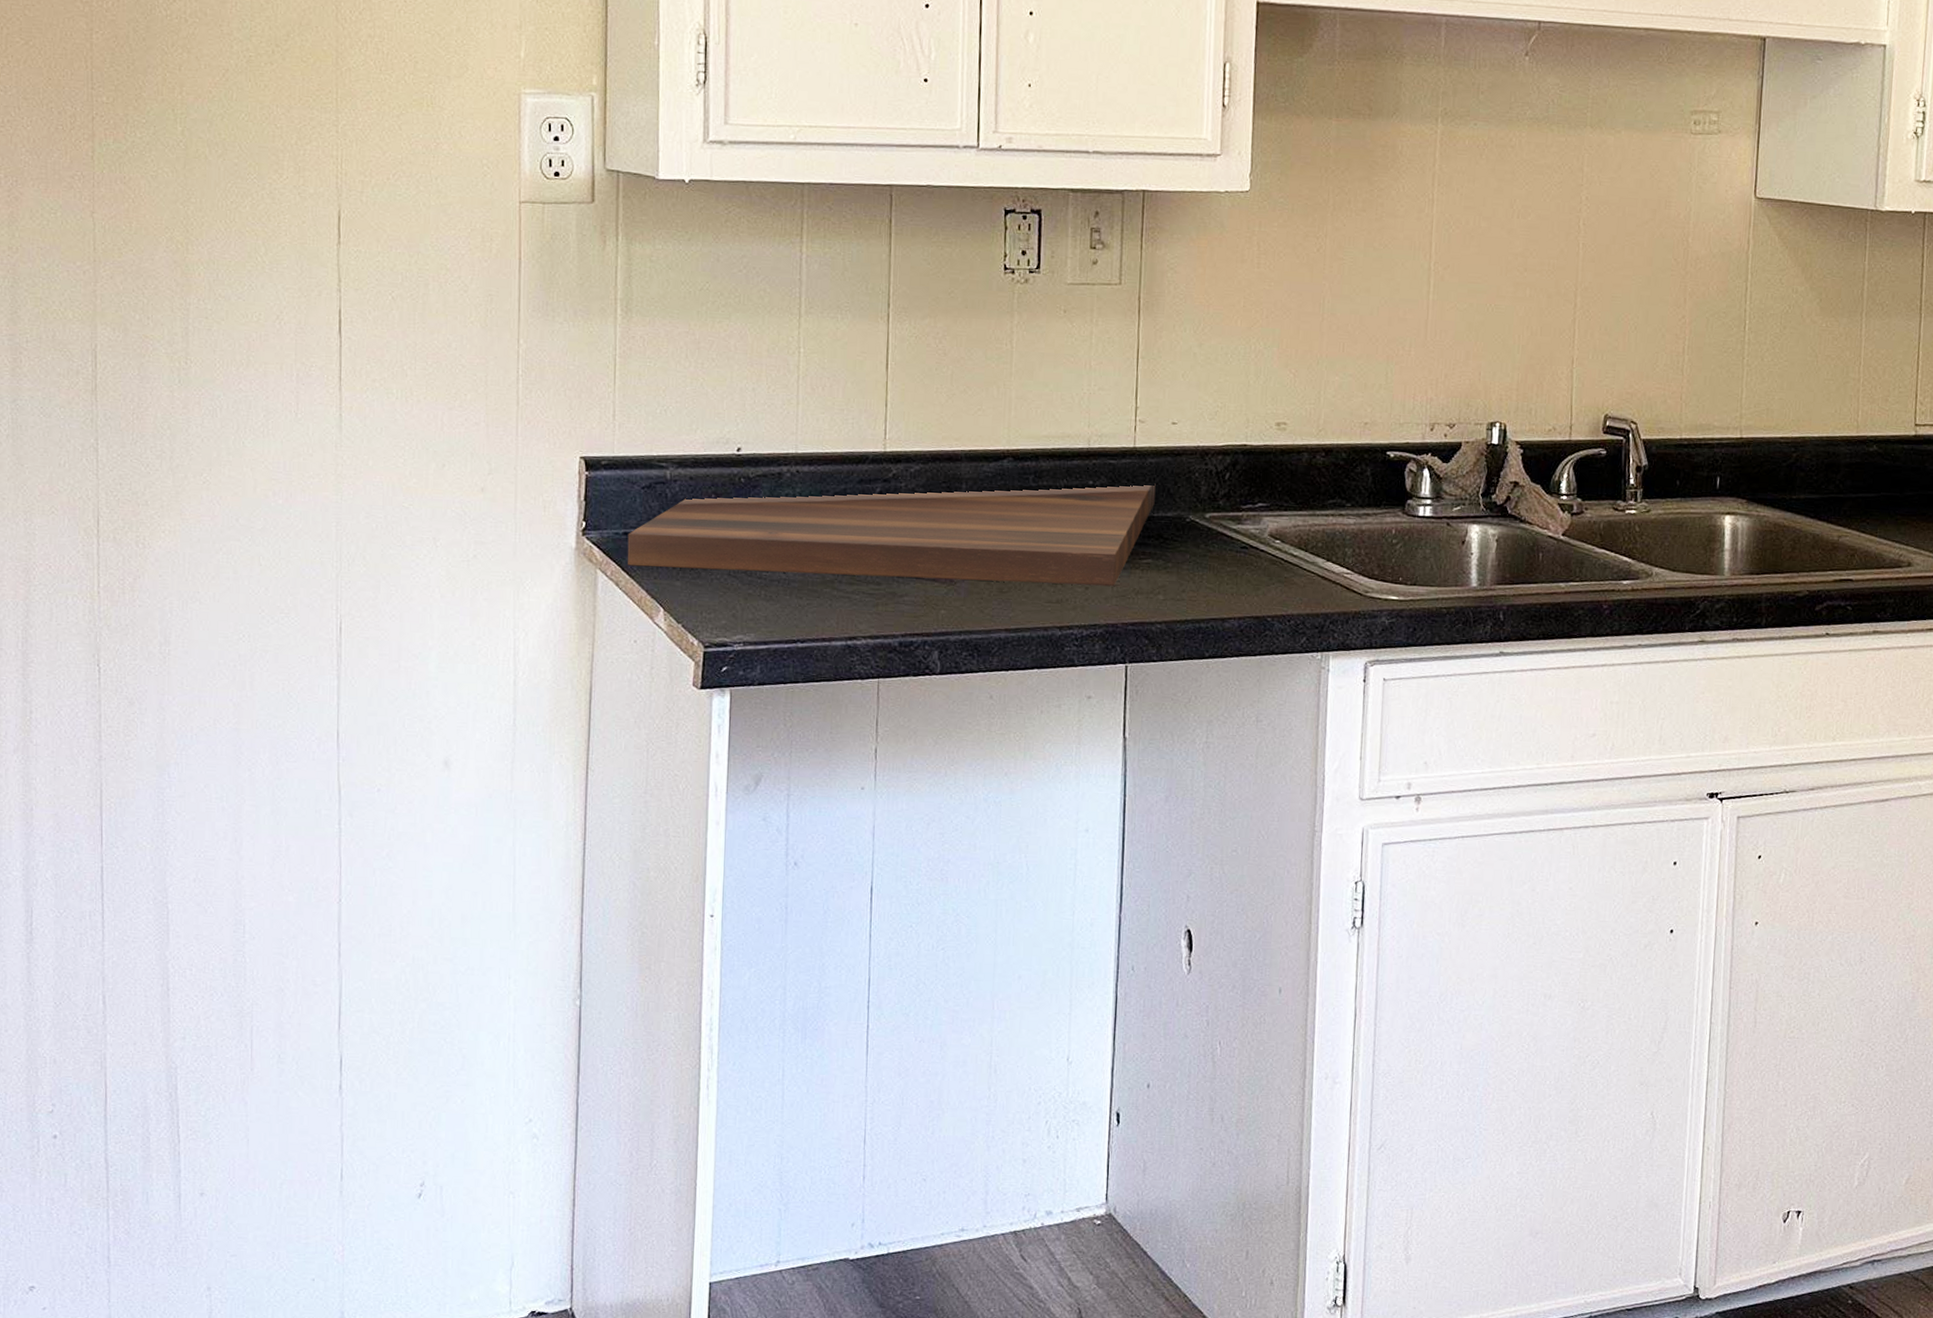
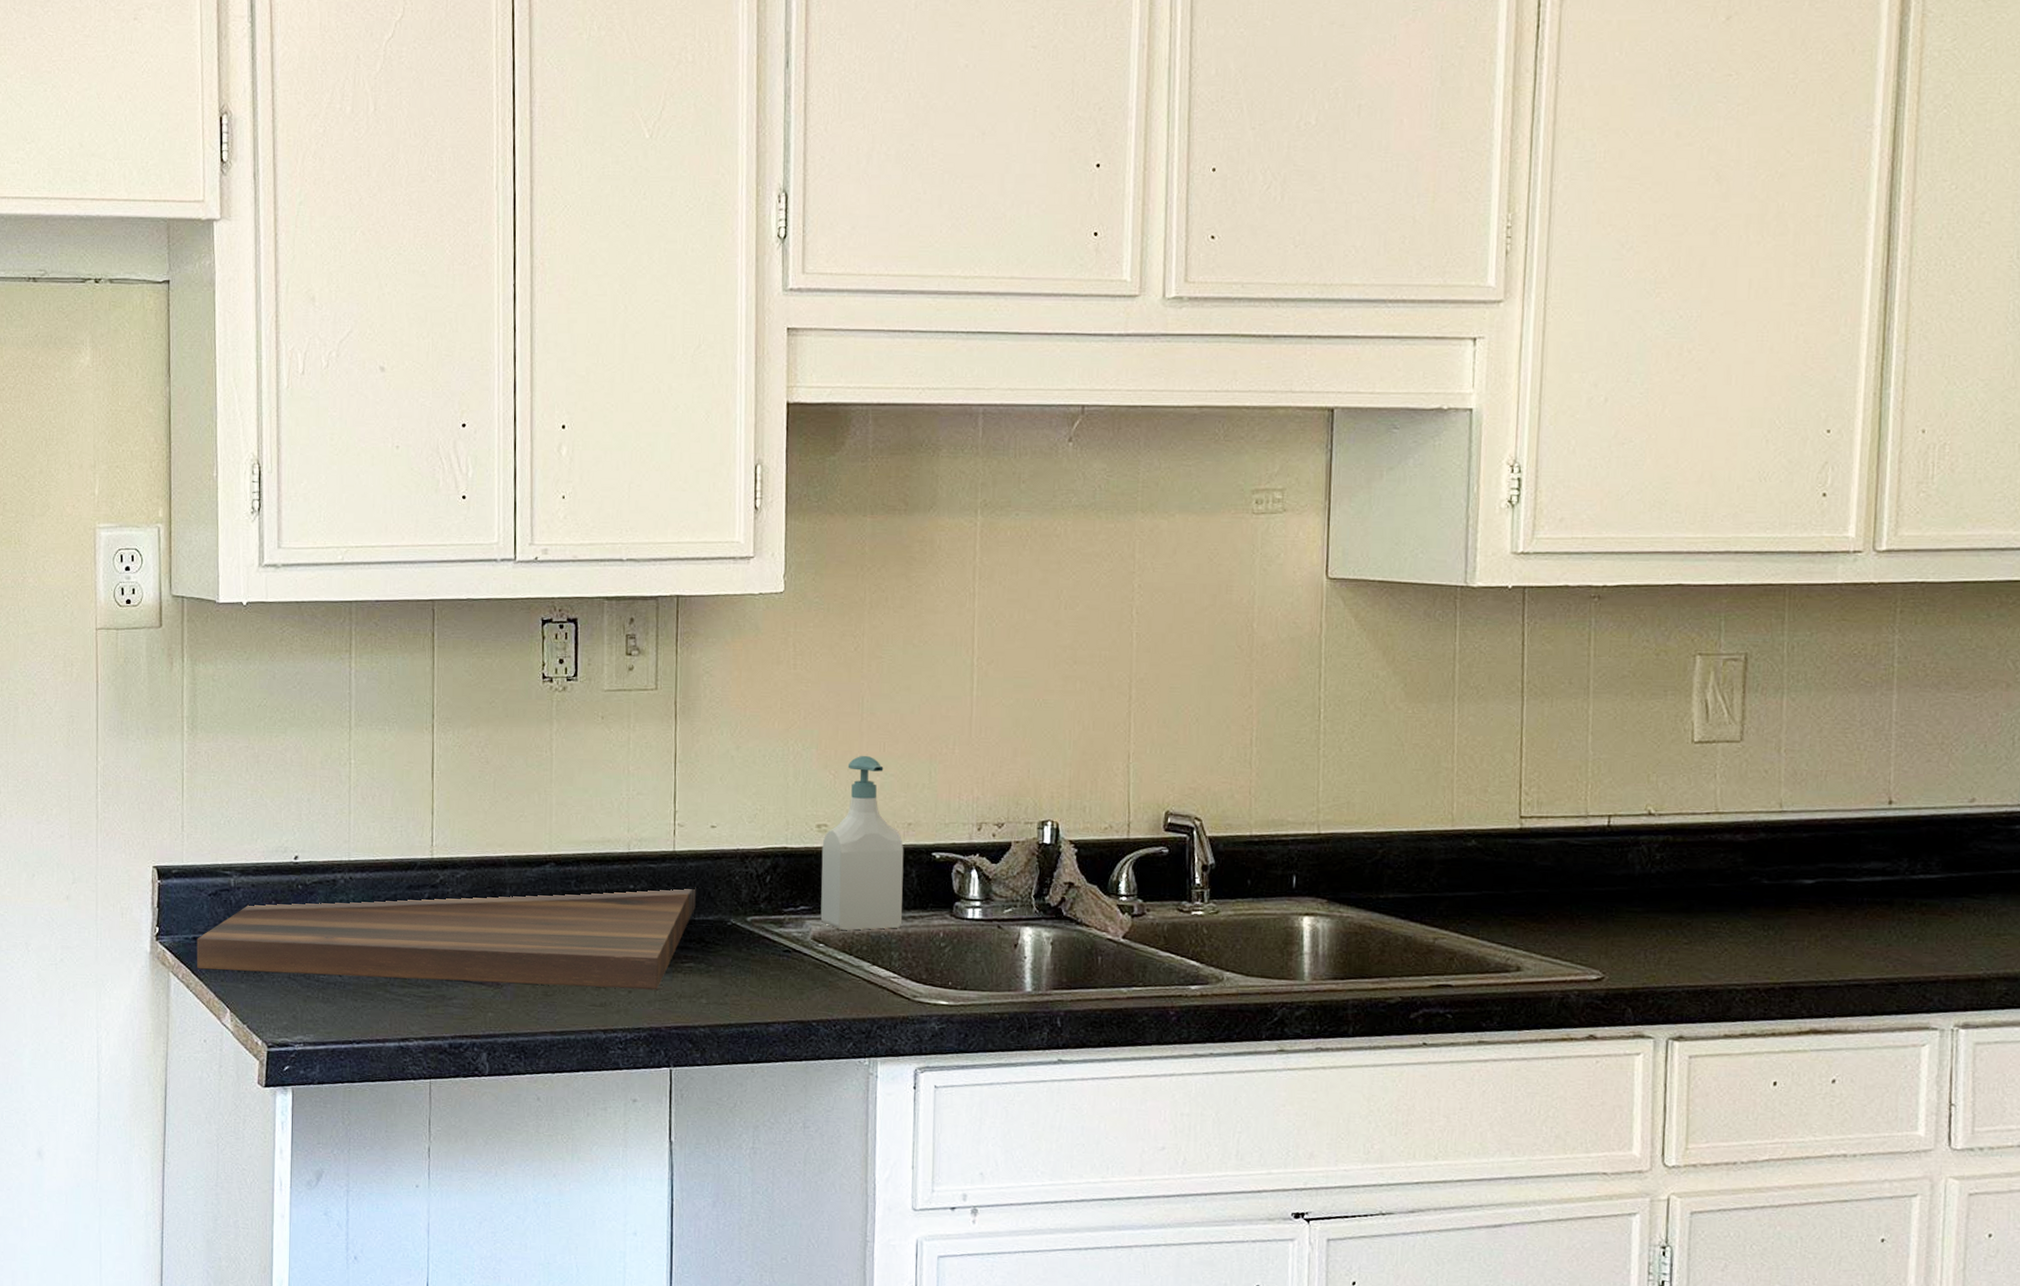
soap bottle: none [1277,355,1360,527] -> present [820,755,904,930]

